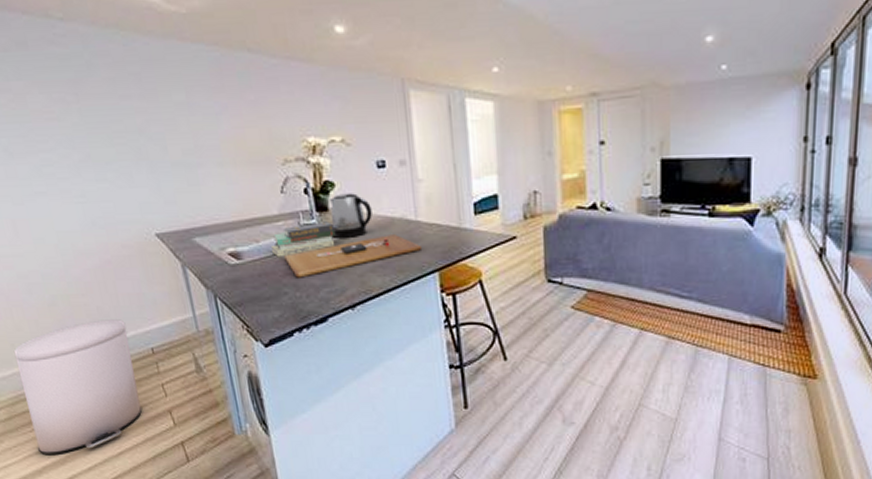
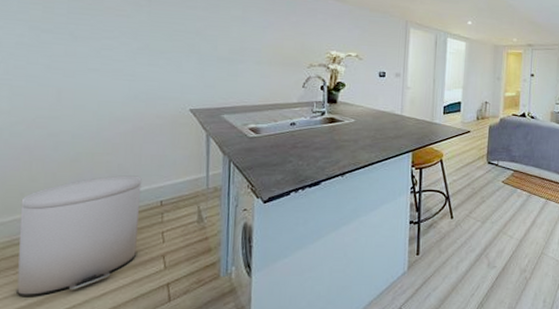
books: present [270,221,336,258] -> none [285,110,340,134]
cutting board: present [284,235,423,278] -> none [295,123,403,151]
kettle: present [330,193,372,239] -> none [337,92,370,124]

